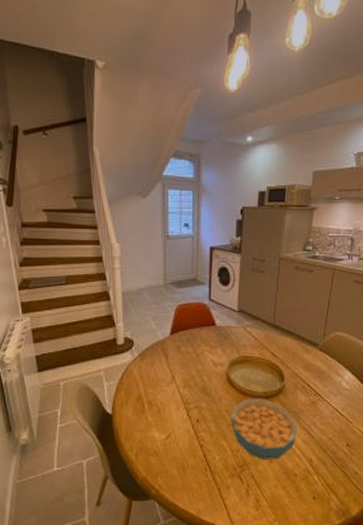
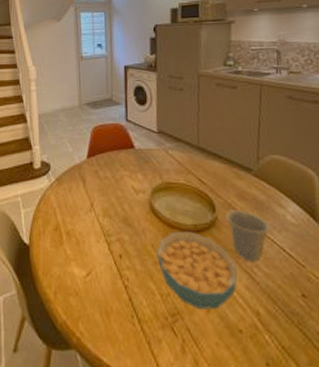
cup: none [292,379,328,420] -> present [225,210,270,262]

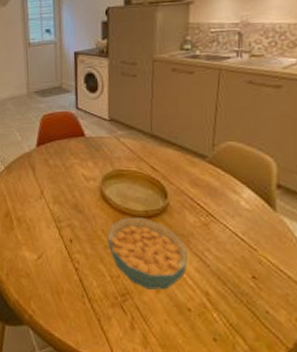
cup: present [225,210,270,262] -> none [177,196,223,246]

